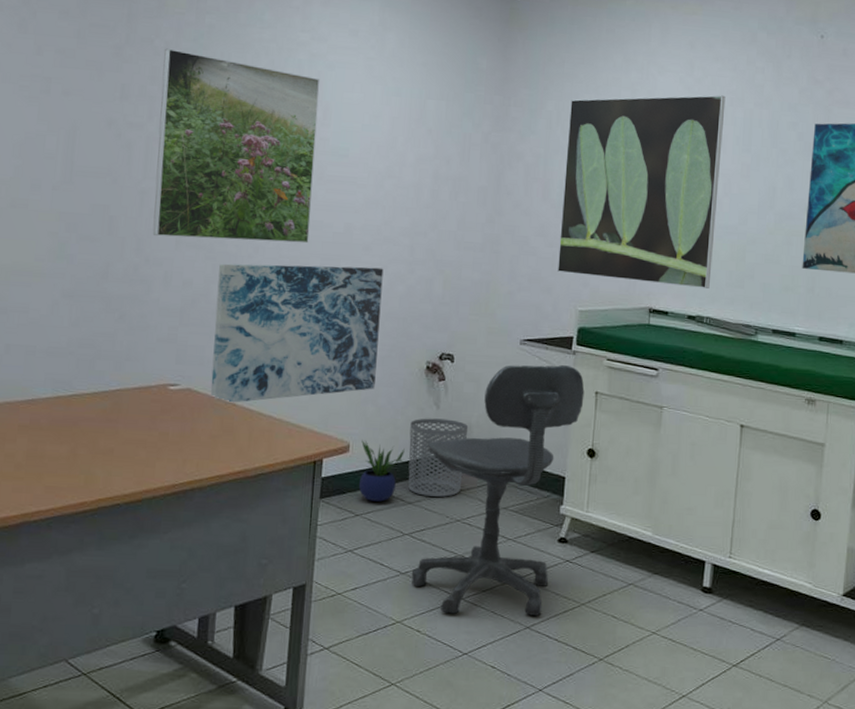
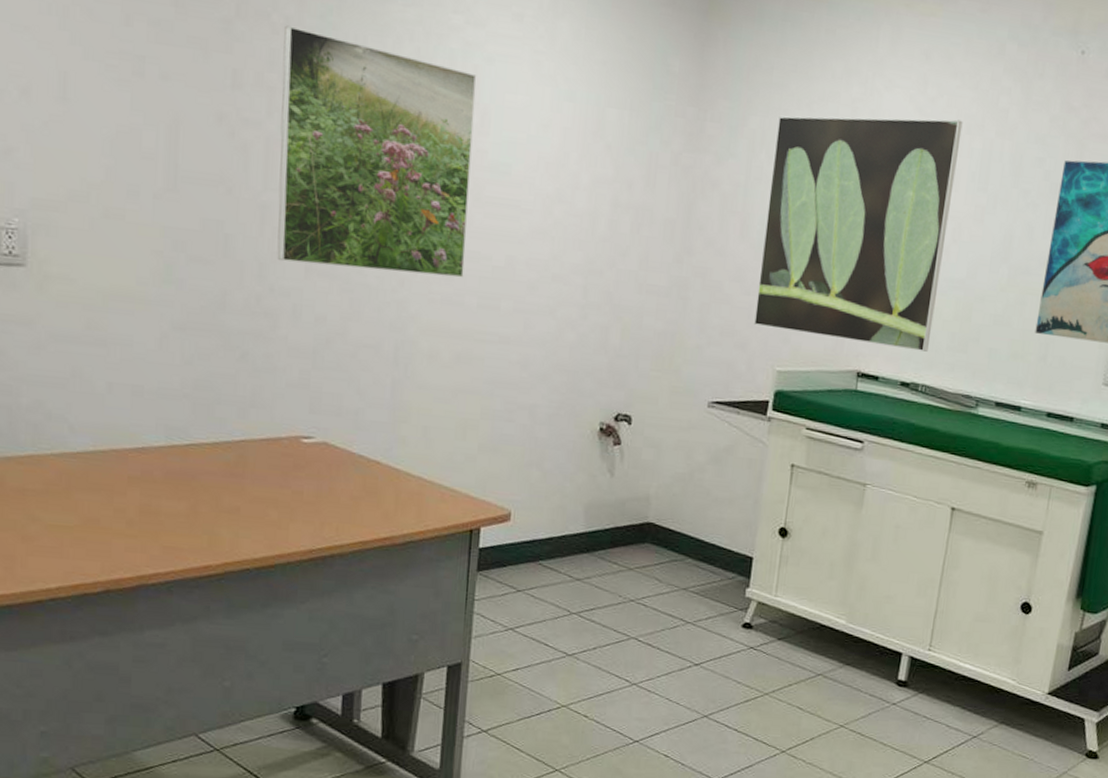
wall art: present [210,263,384,404] -> none [350,297,552,462]
potted plant: present [358,440,405,502] -> none [521,508,574,577]
waste bin: present [408,418,469,497] -> none [577,486,646,575]
office chair: present [411,365,585,616] -> none [578,430,779,704]

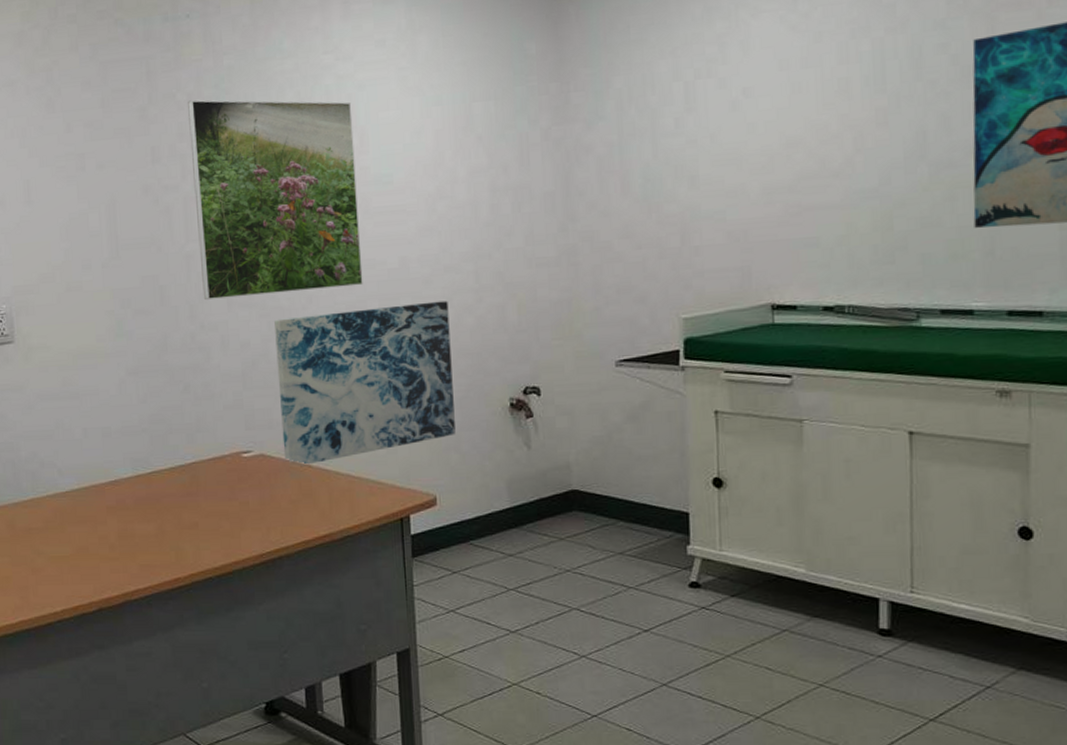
wall art: none [350,297,552,462] -> present [274,300,456,466]
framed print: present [754,115,963,352] -> none [642,27,849,278]

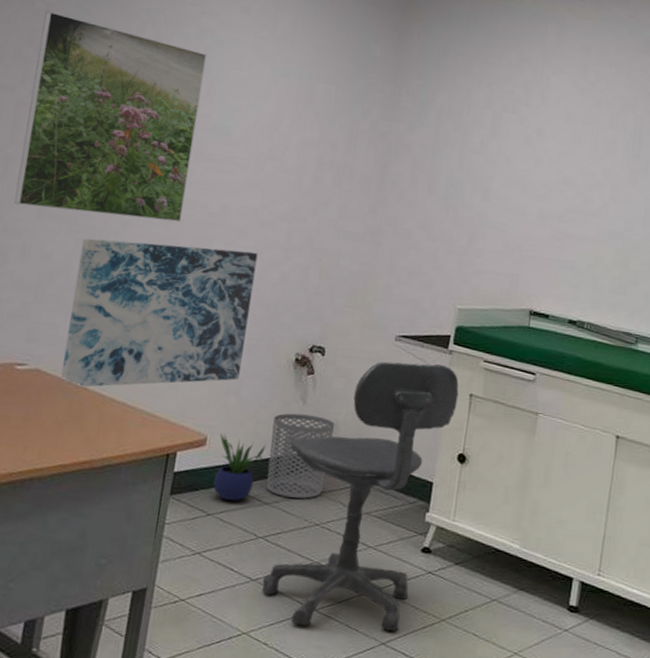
potted plant: none [449,491,498,556] -> present [213,433,266,501]
waste bin: none [500,459,567,546] -> present [266,413,335,499]
office chair: none [522,384,702,673] -> present [262,361,459,631]

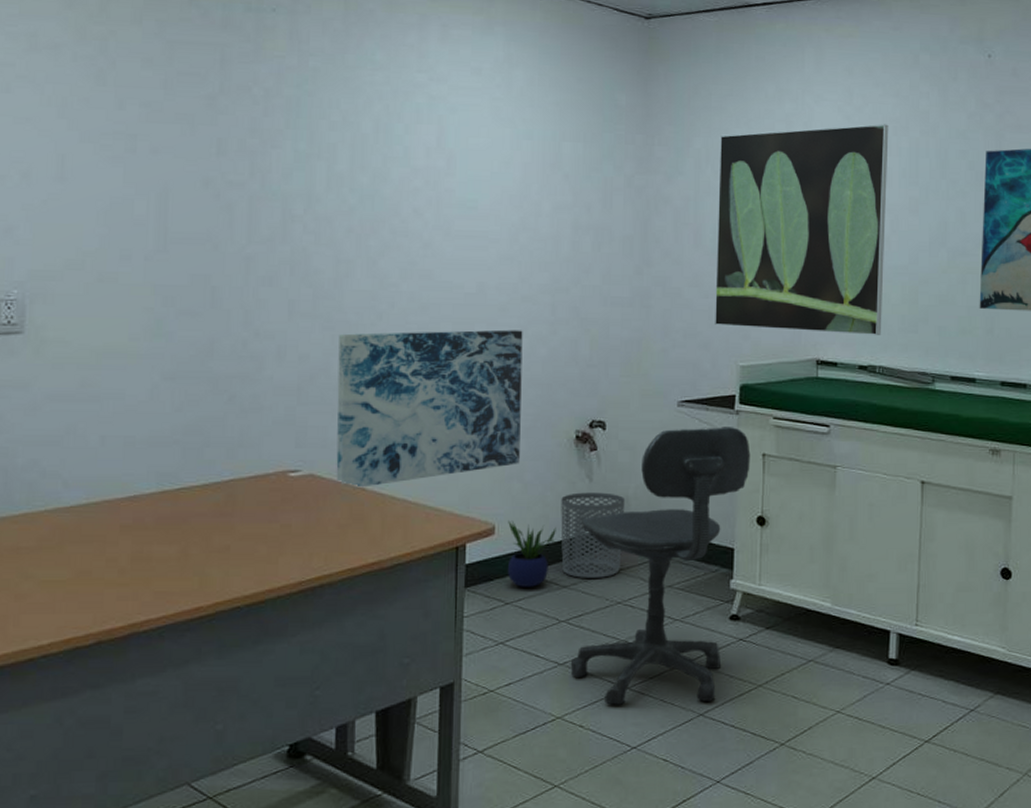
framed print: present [13,11,208,223] -> none [261,96,442,307]
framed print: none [439,93,618,294] -> present [715,124,889,335]

